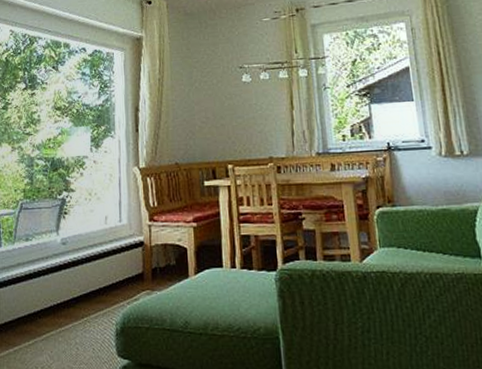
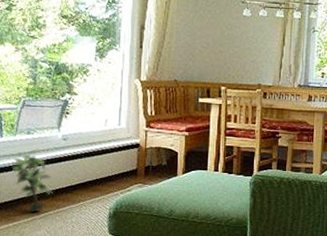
potted plant: none [11,255,54,333] -> present [12,147,53,212]

